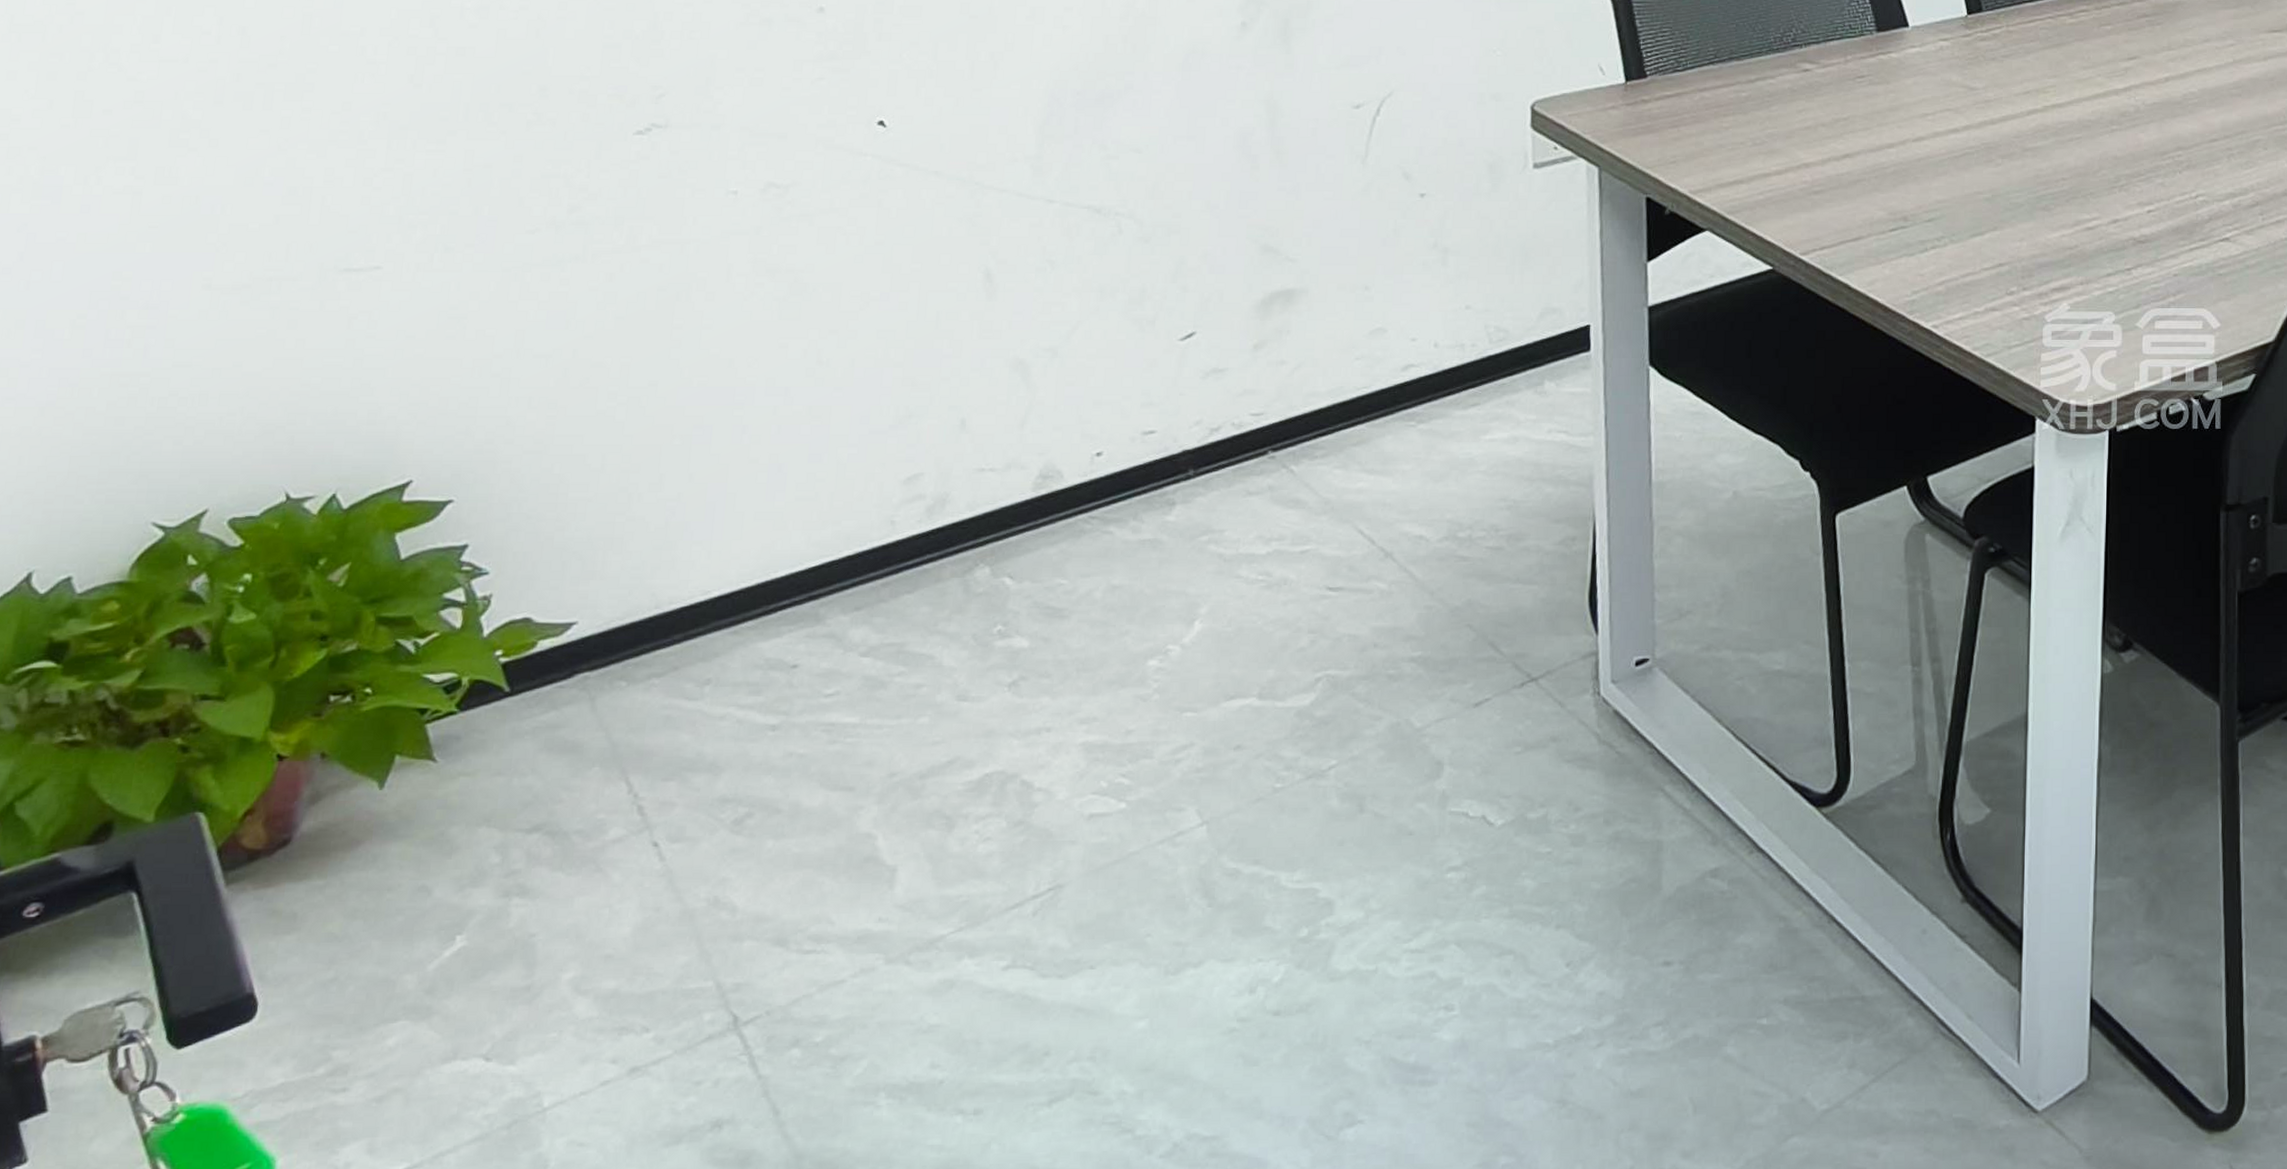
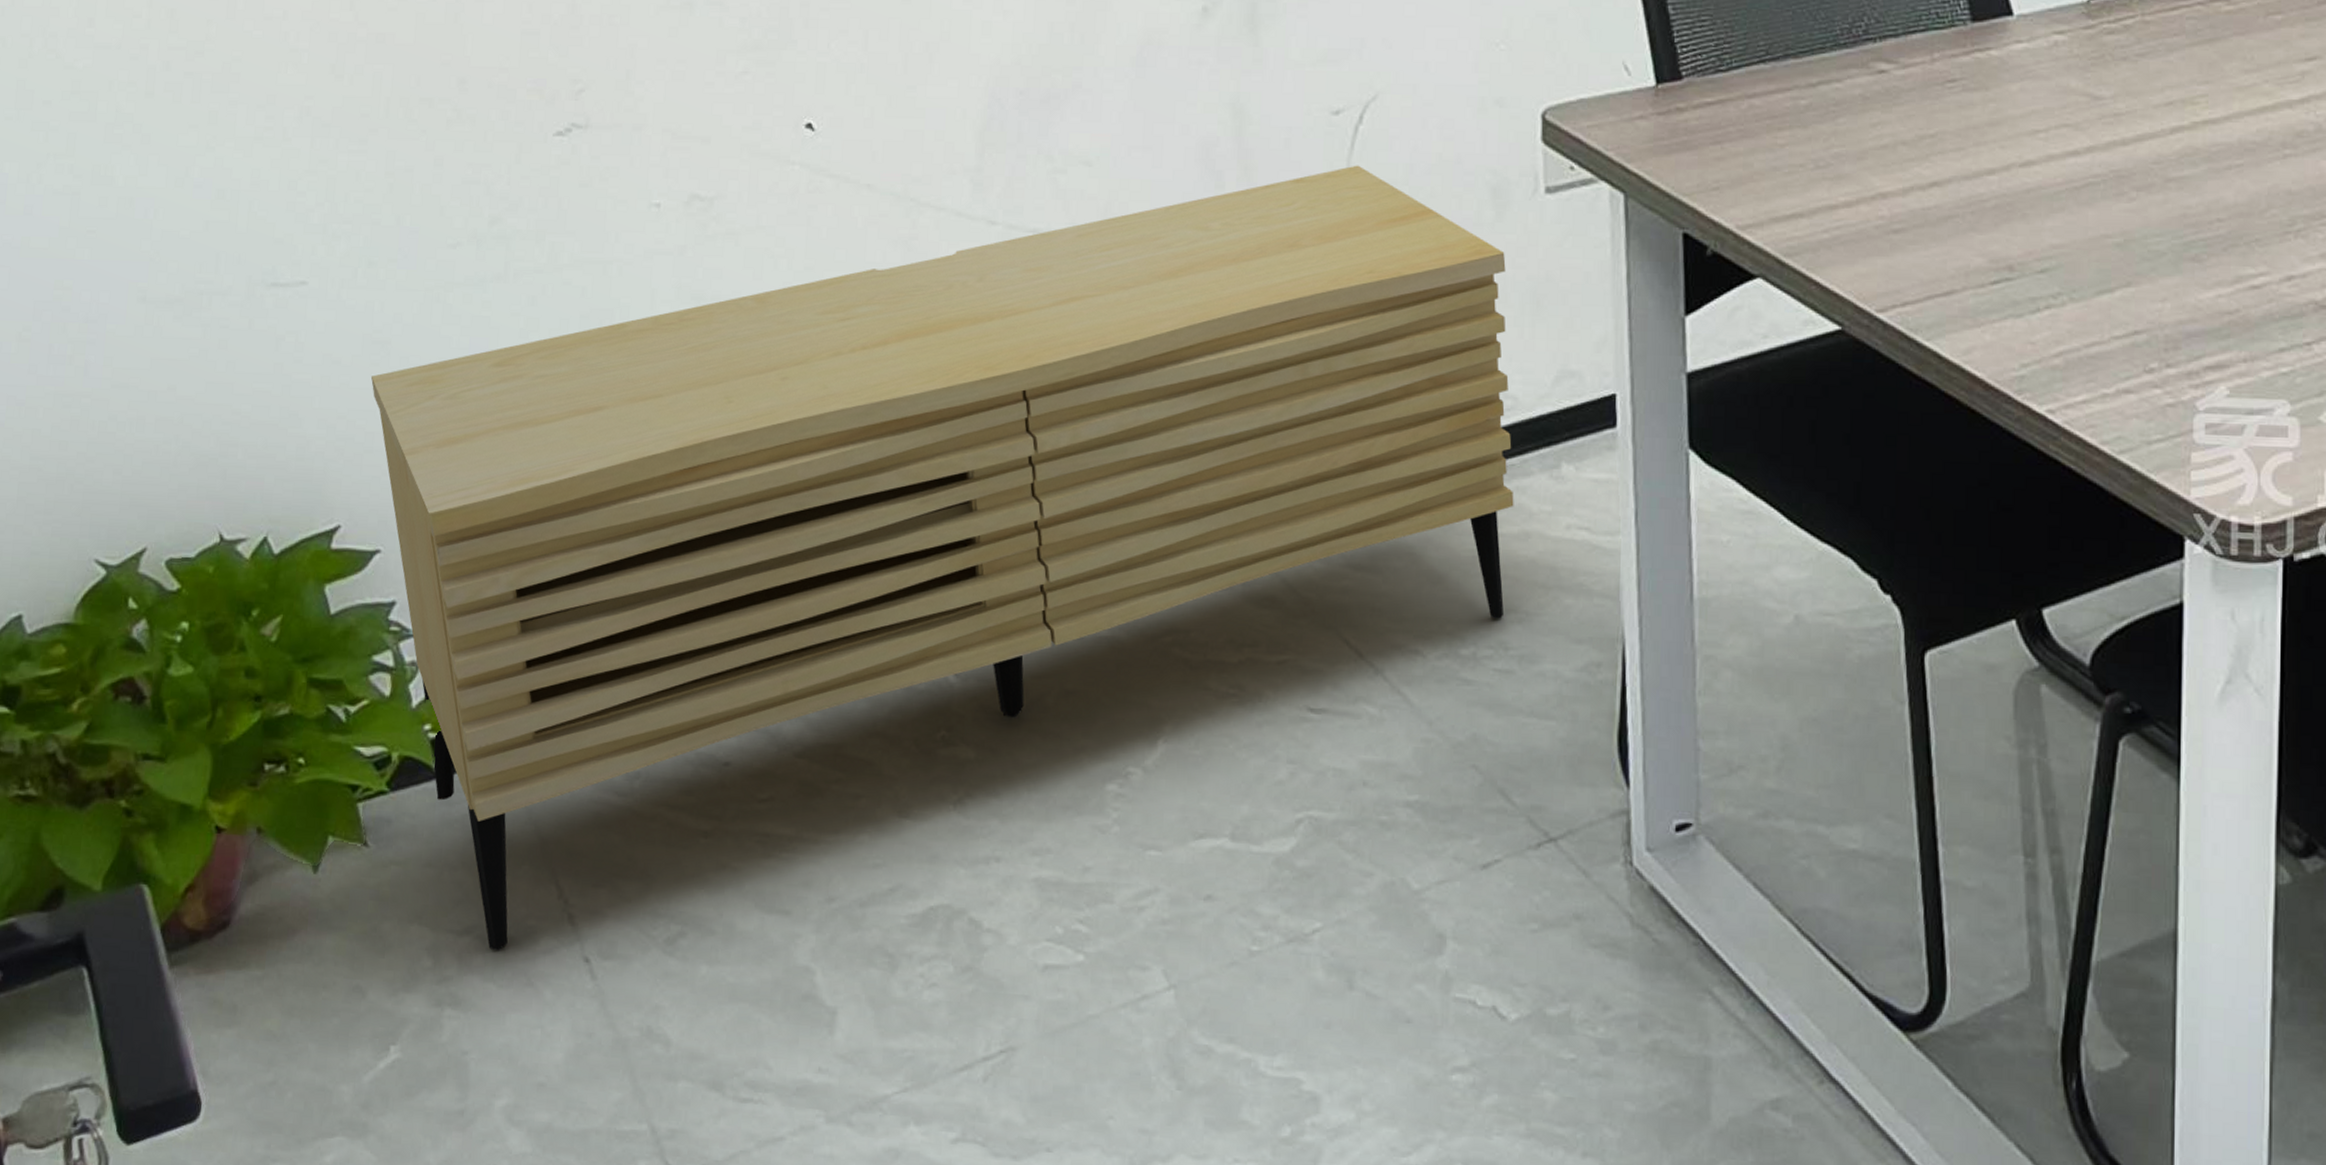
sideboard: none [446,148,1505,844] -> present [371,165,1514,951]

